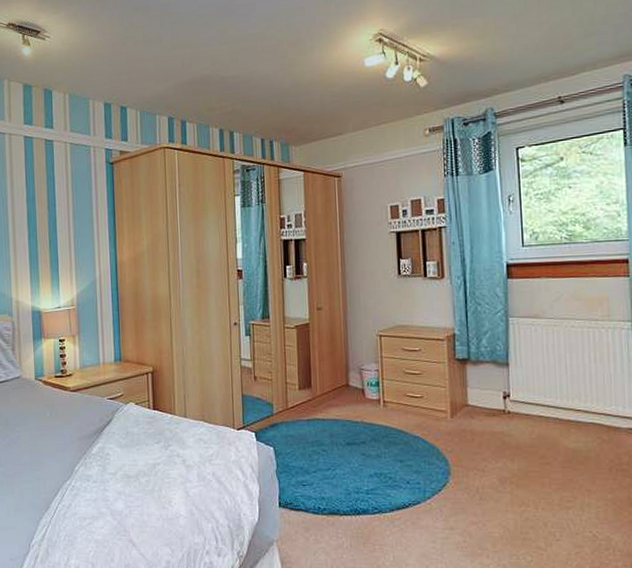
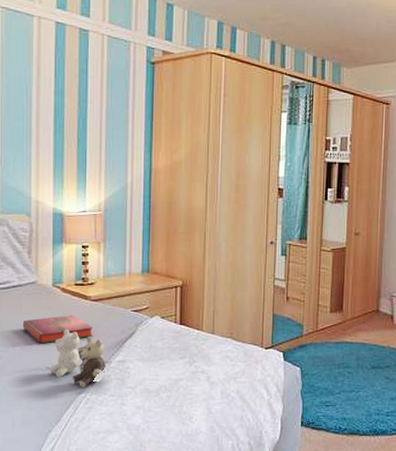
hardback book: none [11,405,74,435] -> present [22,314,94,344]
teddy bear: none [37,419,87,475] -> present [49,329,105,387]

